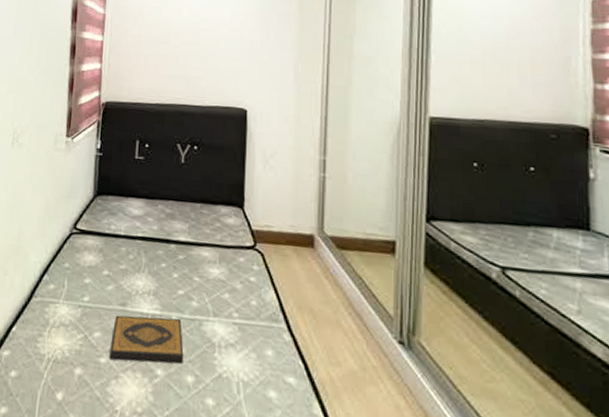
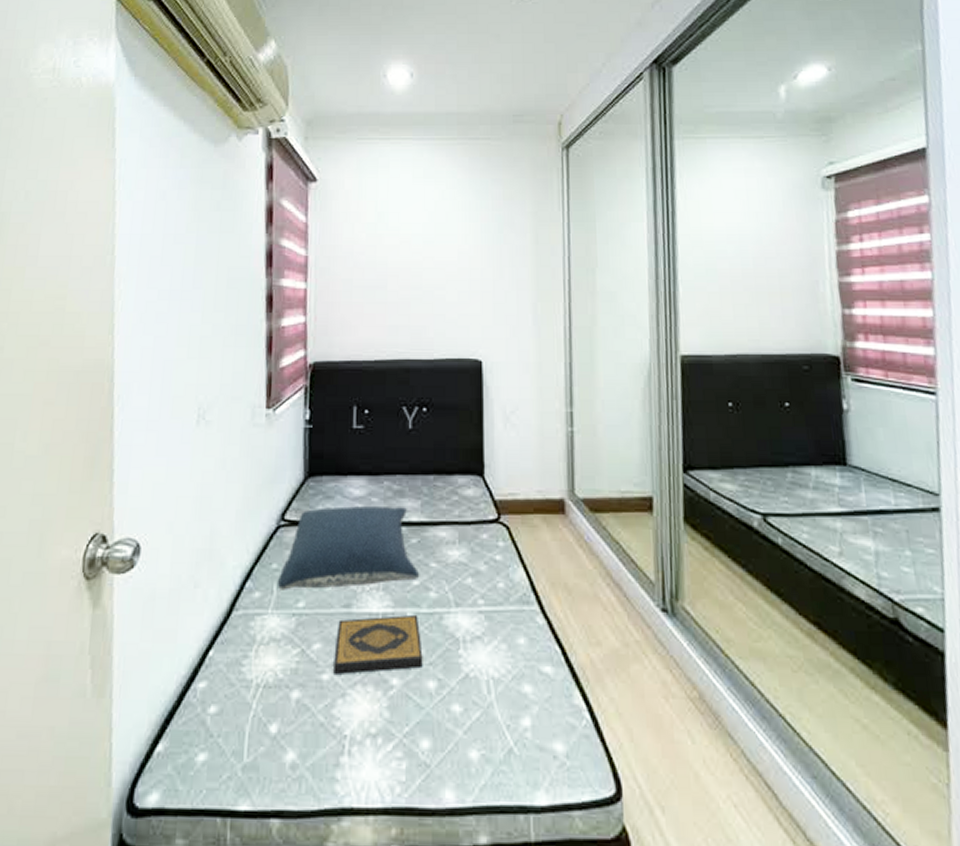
pillow: none [68,222,185,291] -> present [278,506,420,590]

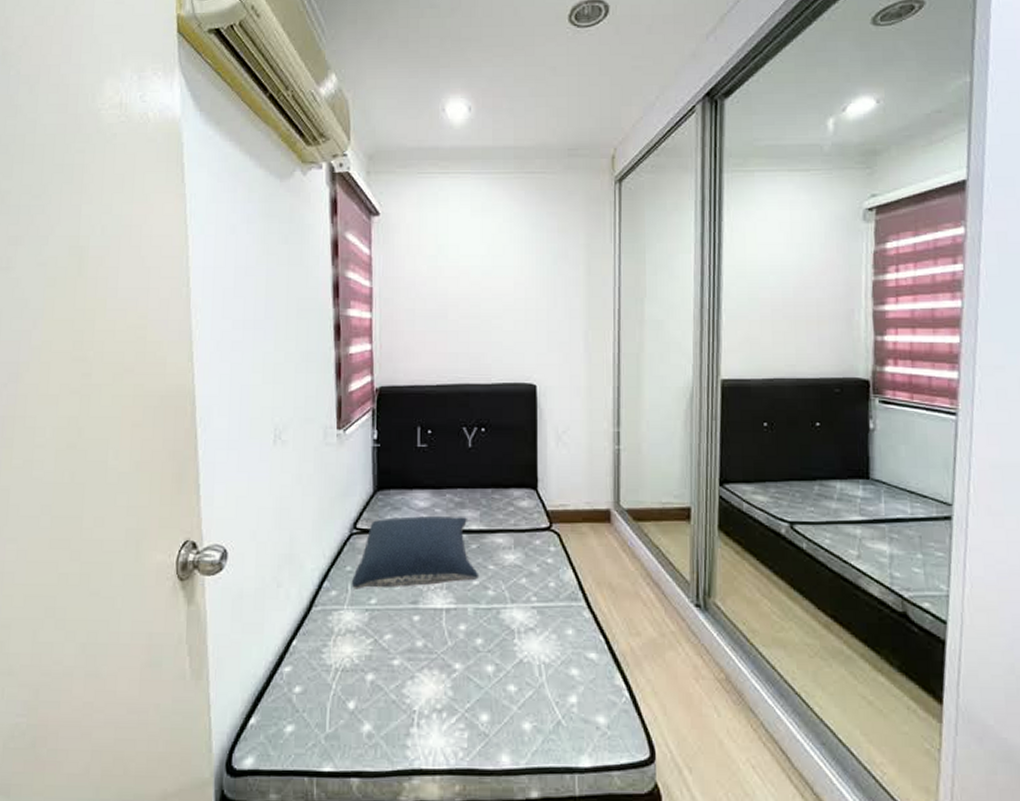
hardback book: present [333,614,423,674] -> none [403,609,482,660]

